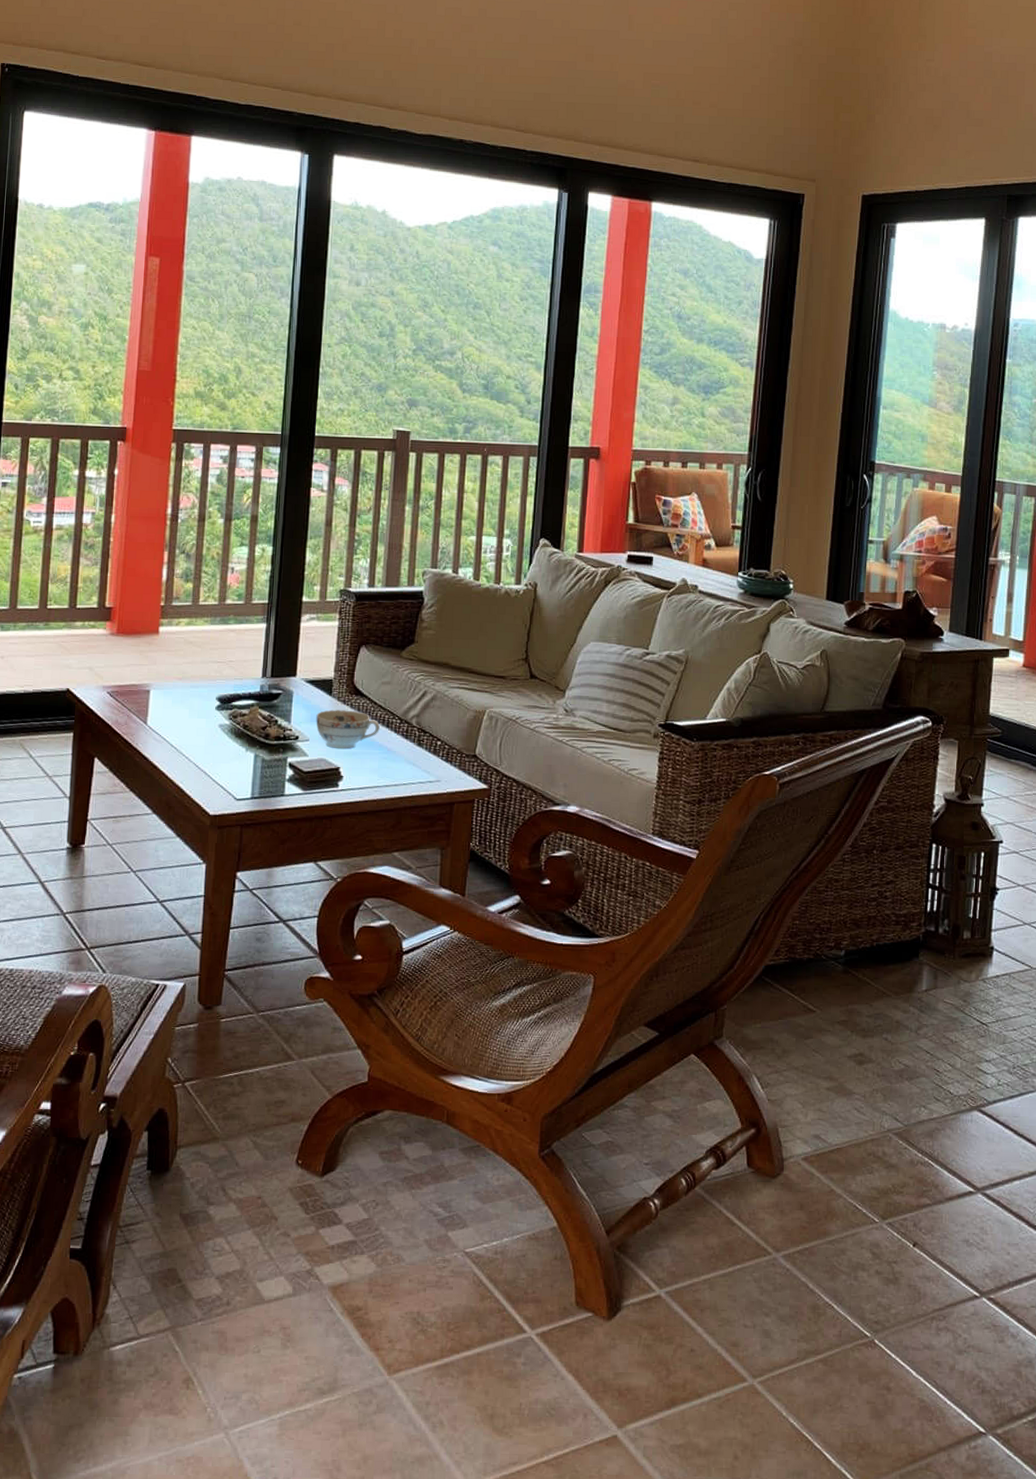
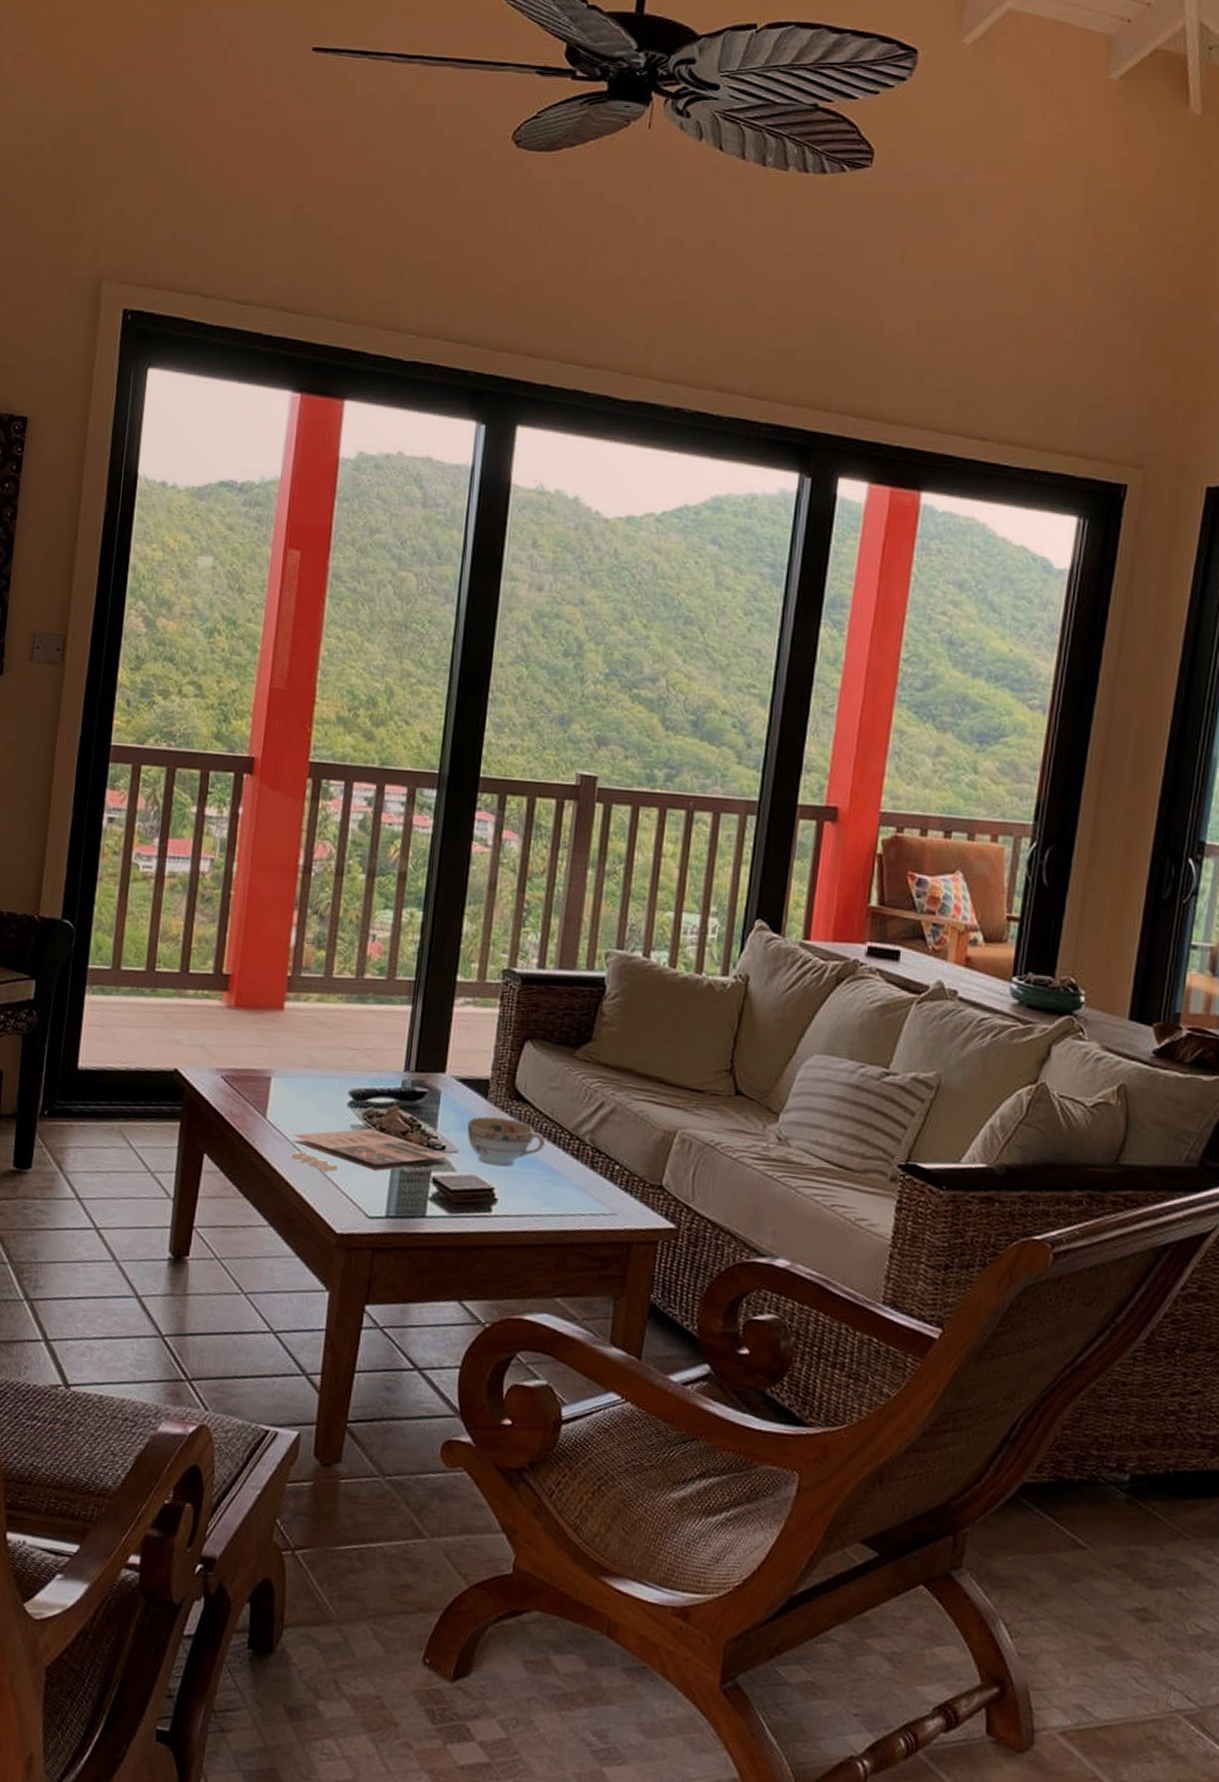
magazine: none [170,726,305,765] -> present [292,1128,453,1172]

